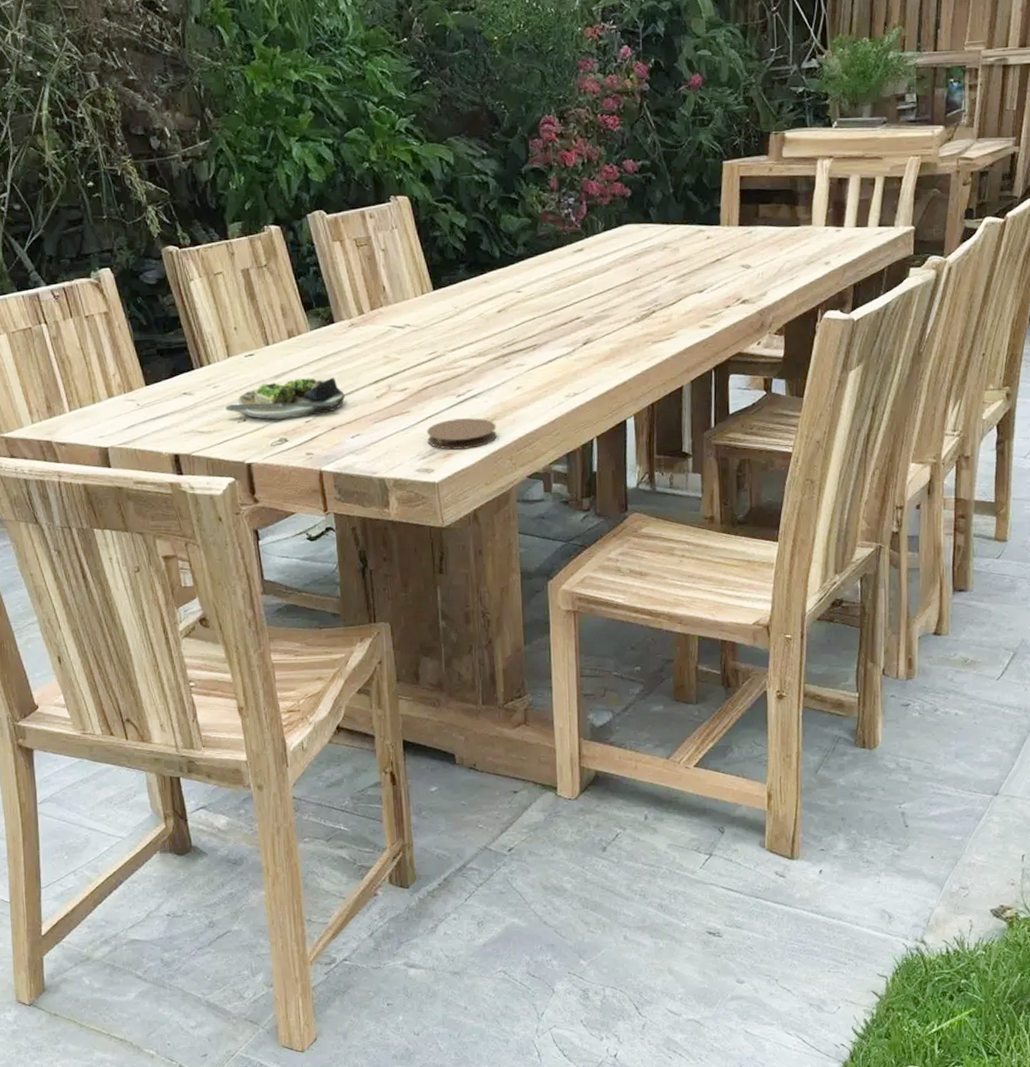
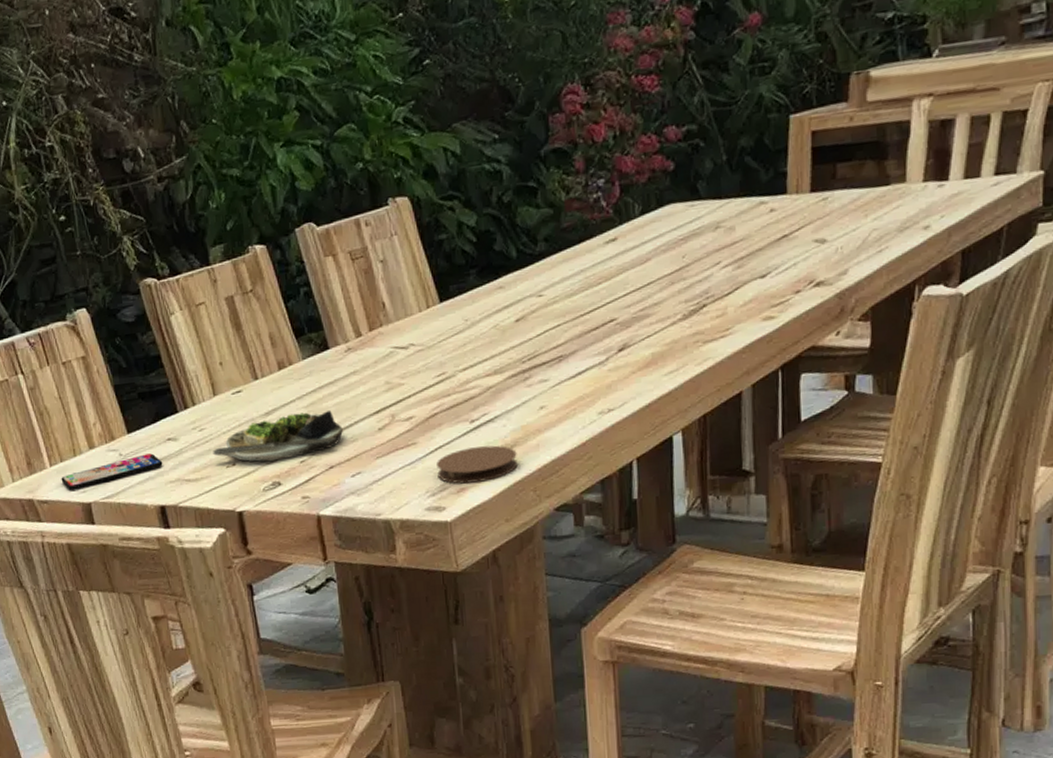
smartphone: none [79,405,178,435] -> present [61,453,163,491]

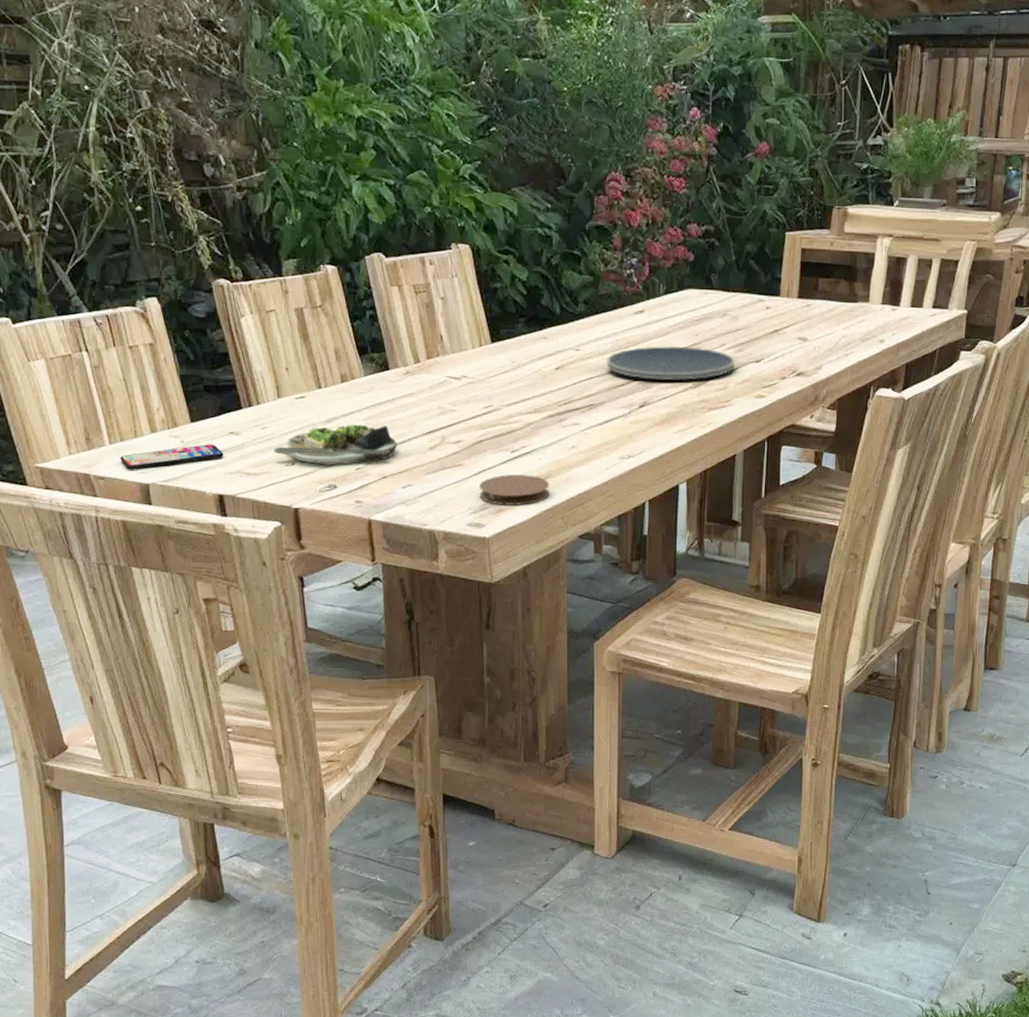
plate: none [575,270,734,318] -> present [607,345,735,380]

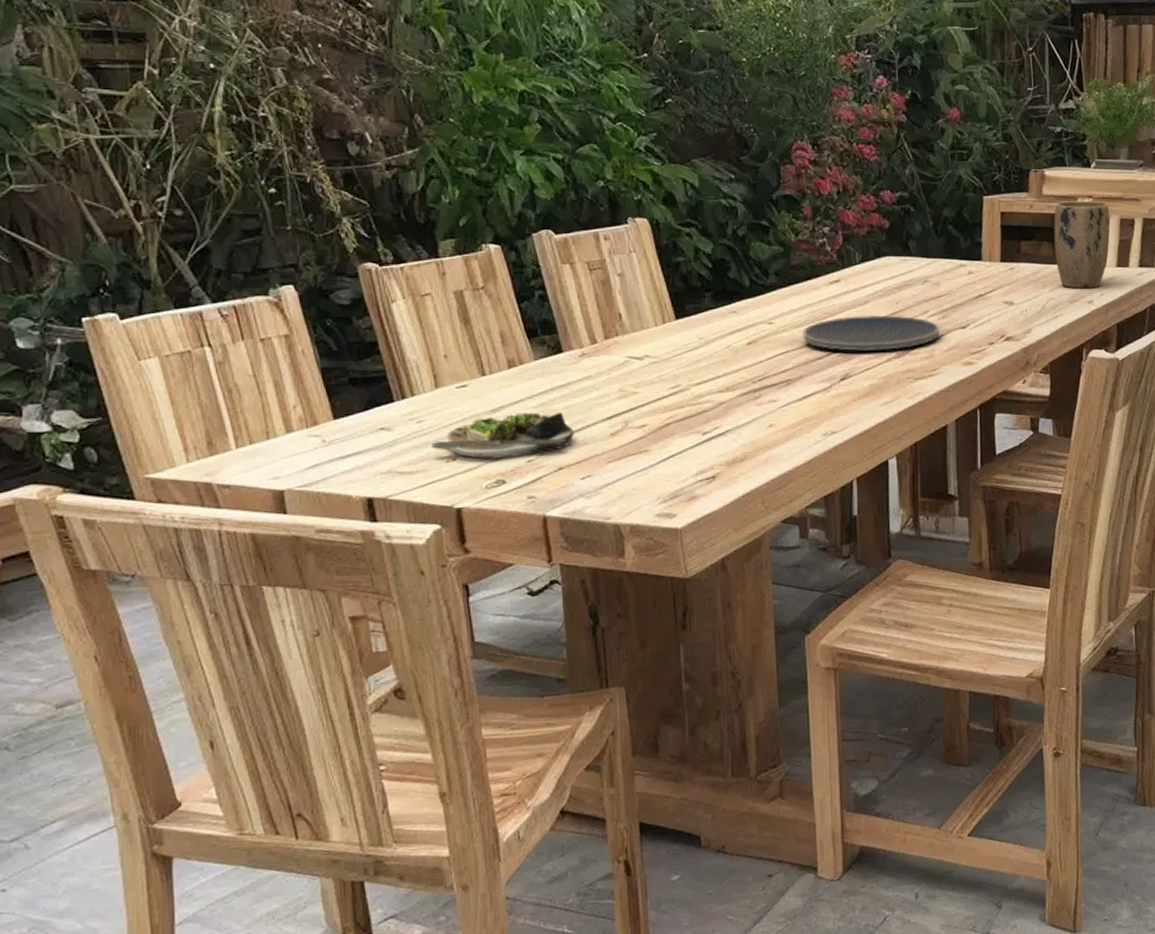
smartphone: present [120,444,224,470] -> none [249,442,373,476]
coaster: present [479,475,549,506] -> none [668,457,747,493]
plant pot: none [851,239,908,328] -> present [1054,200,1110,289]

